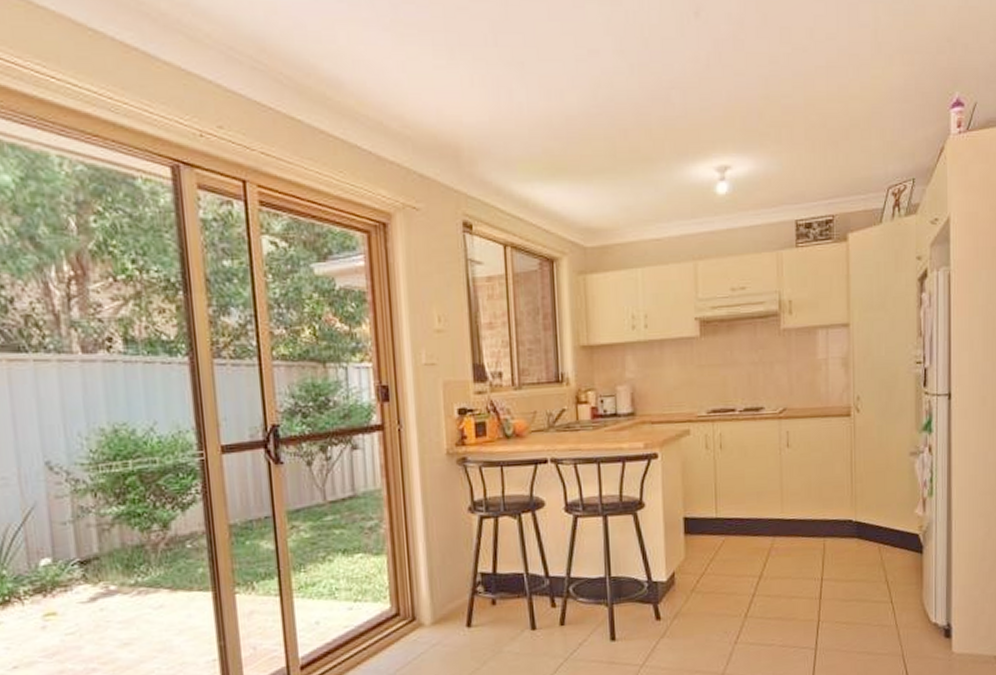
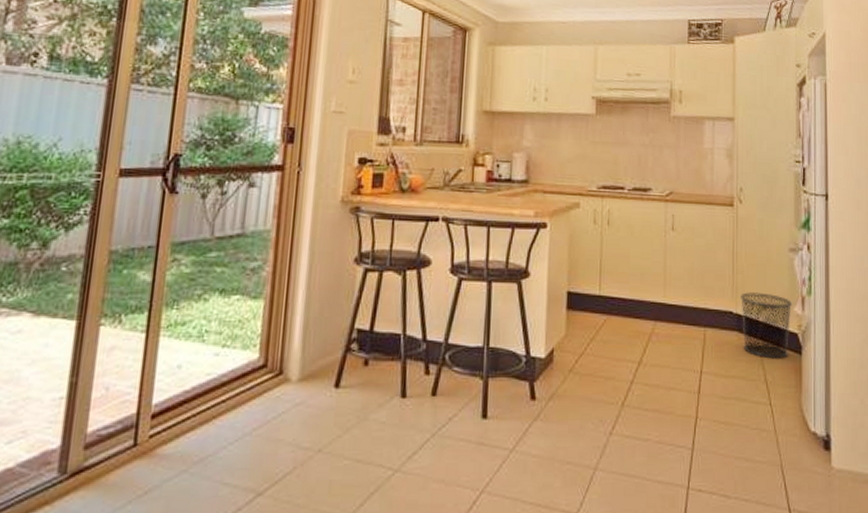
waste bin: none [860,499,914,561] -> present [741,292,793,360]

